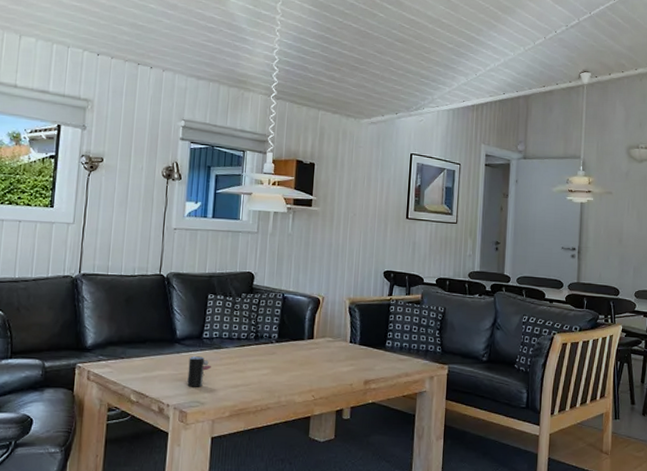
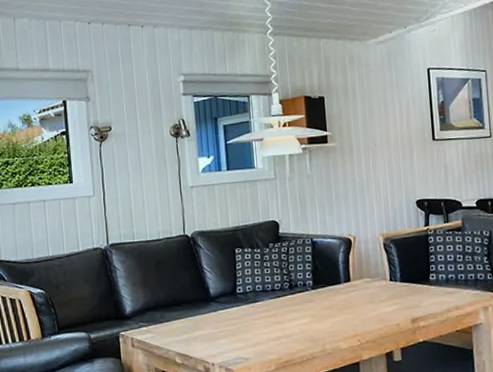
cup: present [187,356,211,387] -> none [226,312,250,344]

